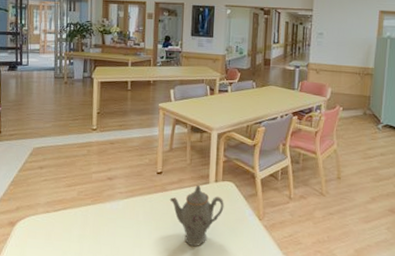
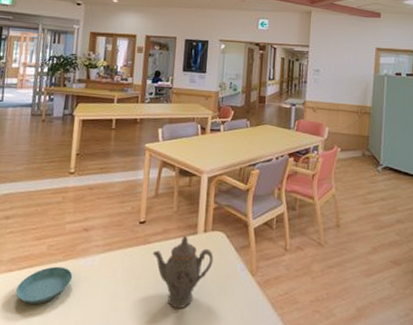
saucer: none [53,209,101,240] -> present [15,266,73,305]

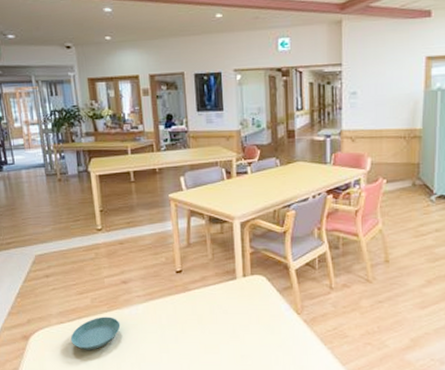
teapot: present [152,234,214,309] -> none [193,280,256,348]

